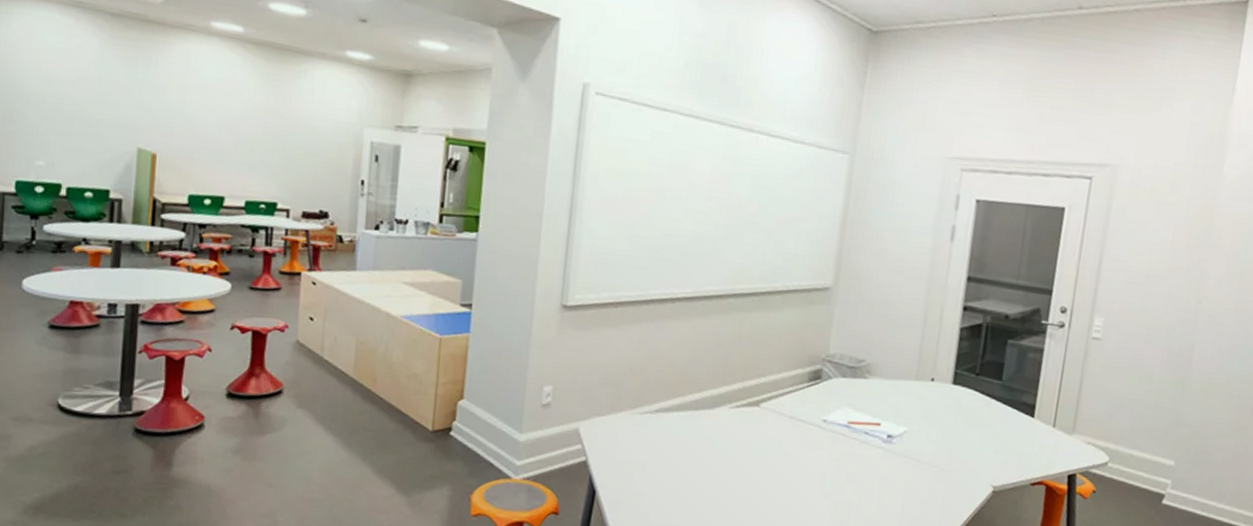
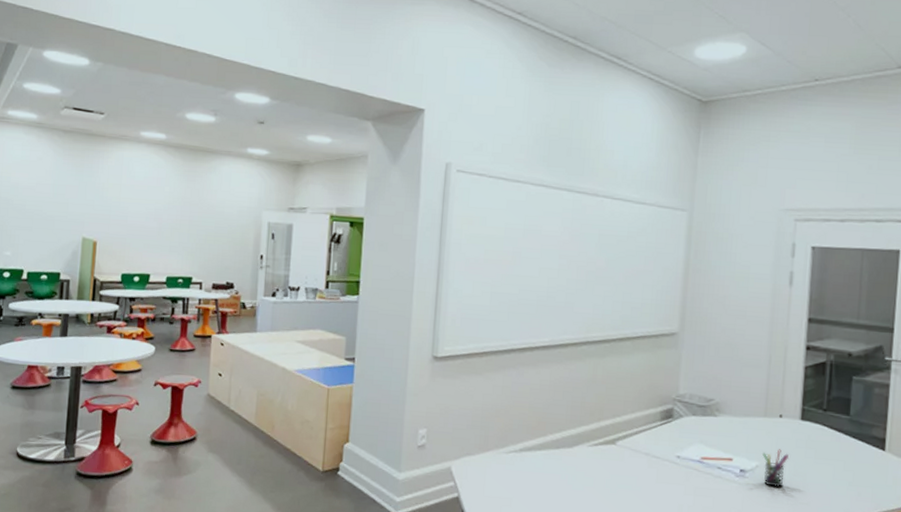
pen holder: none [911,414,938,454] -> present [763,449,788,487]

